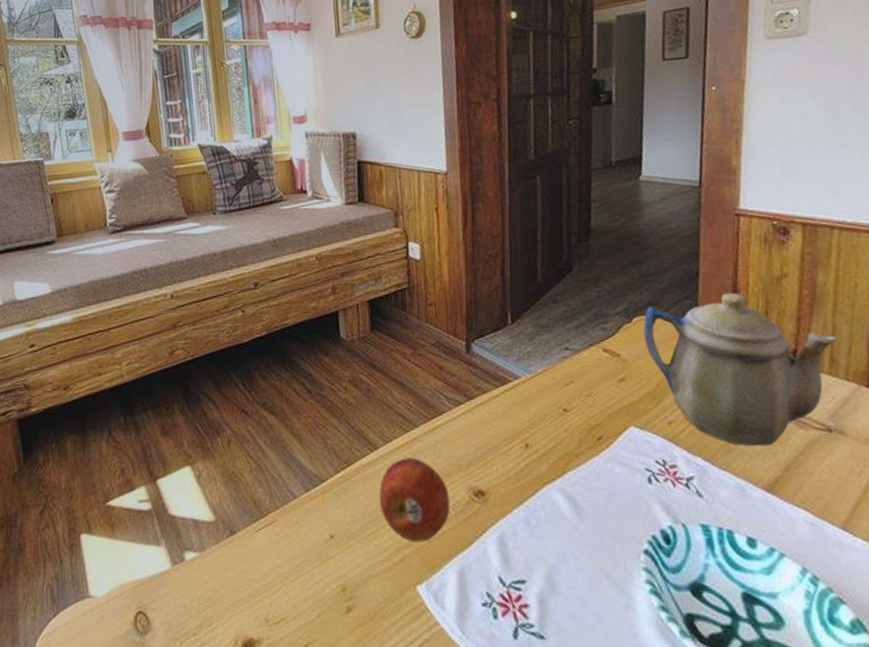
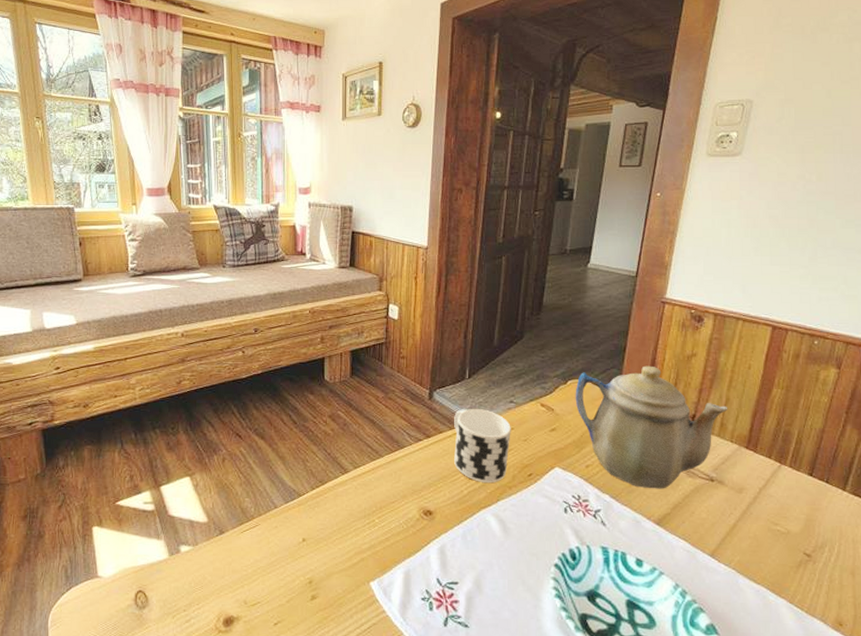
fruit: present [379,457,451,543] -> none [345,481,403,548]
cup: none [499,360,571,452] -> present [454,409,511,483]

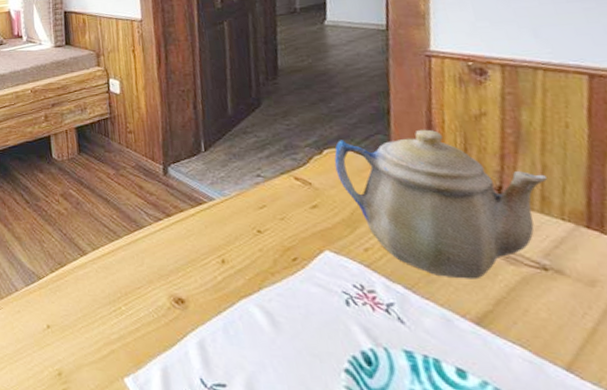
cup: present [454,409,511,483] -> none [194,185,266,269]

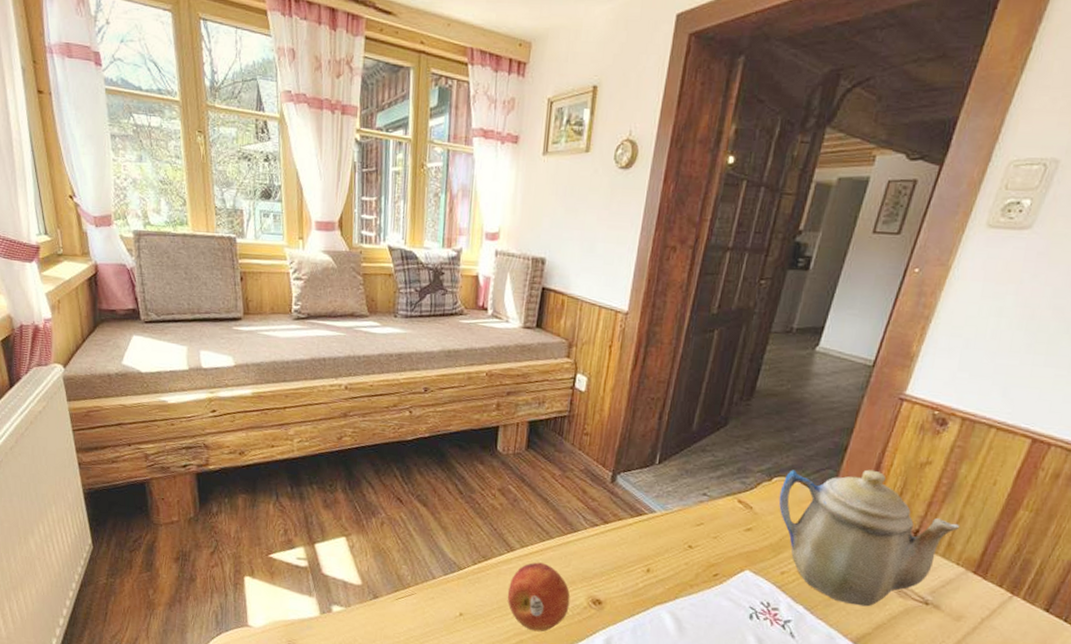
fruit: none [88,264,153,340] -> present [507,562,570,632]

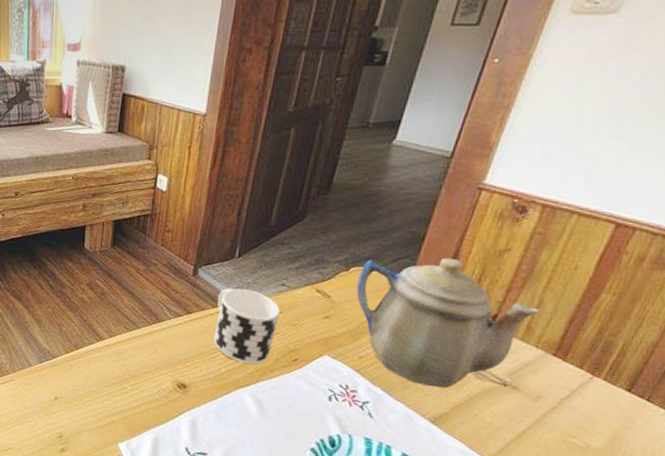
fruit: present [507,562,570,632] -> none [98,350,157,414]
cup: none [632,496,701,579] -> present [214,288,280,364]

